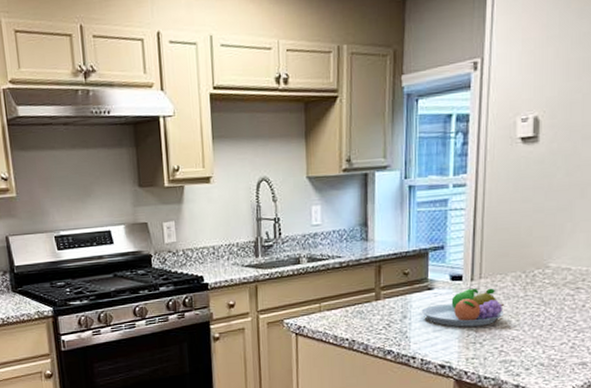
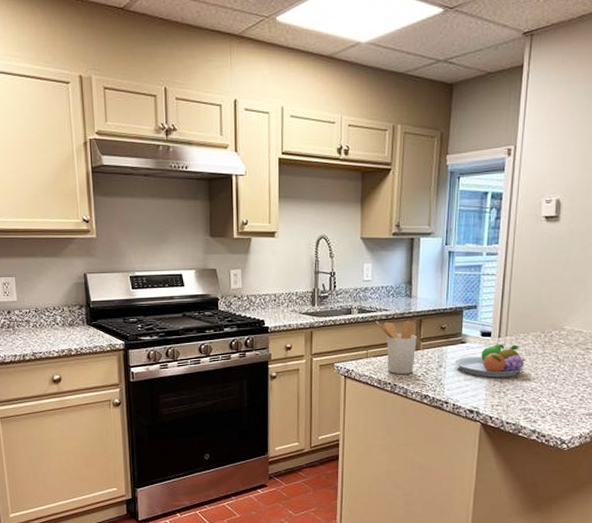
utensil holder: none [327,268,376,328] -> present [375,320,417,374]

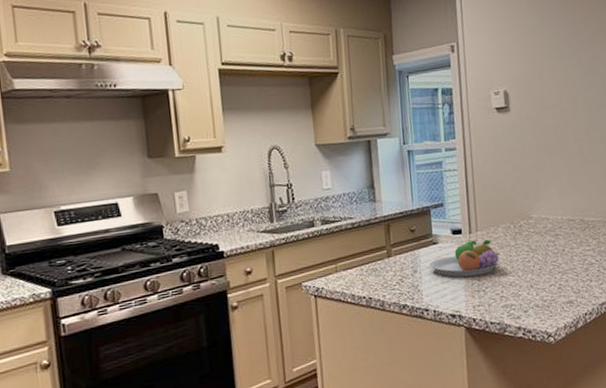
utensil holder: present [375,320,417,374] -> none [341,227,388,286]

